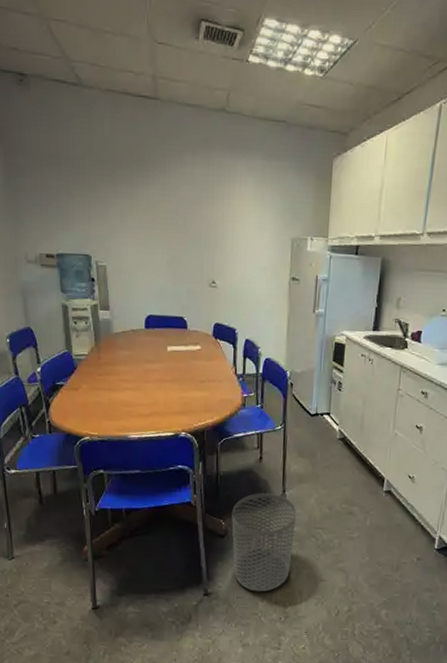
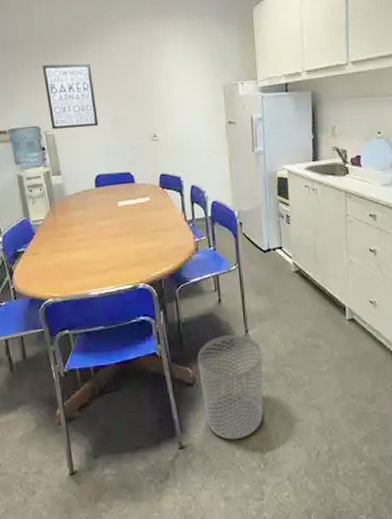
wall art: none [99,187,155,264] -> present [42,63,99,130]

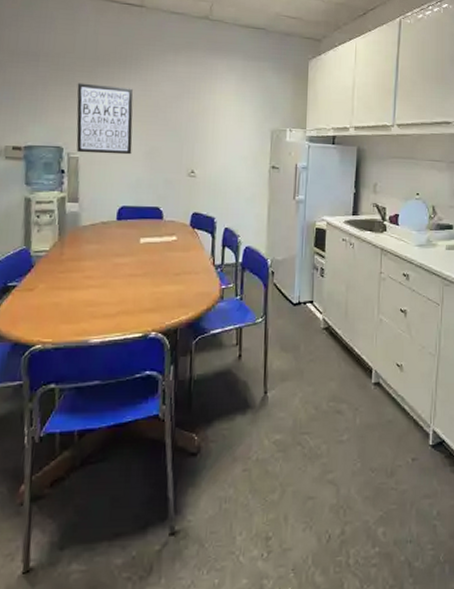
waste bin: present [197,335,264,440] -> none [206,396,280,523]

